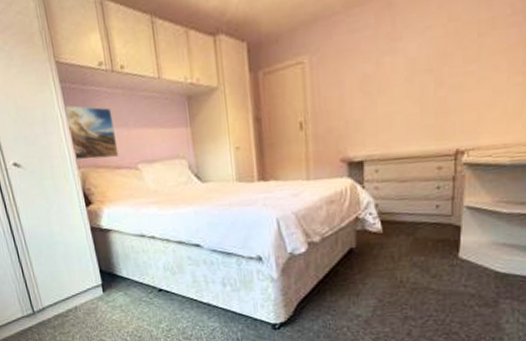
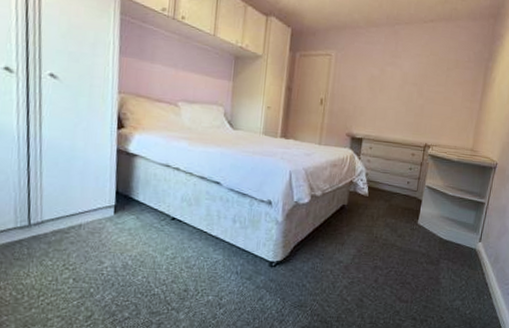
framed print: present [64,105,119,161] -> none [119,35,165,92]

